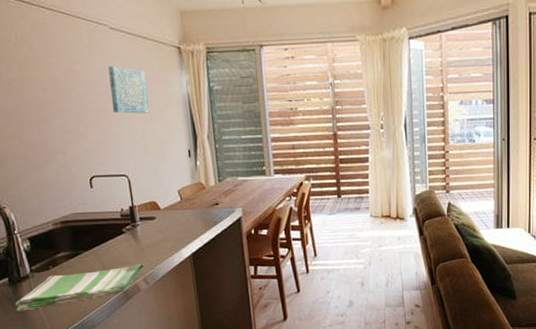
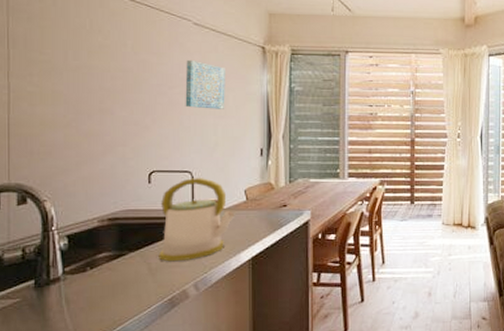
dish towel: present [15,264,144,311] -> none [36,268,197,320]
kettle: none [104,181,173,259] -> present [159,178,235,262]

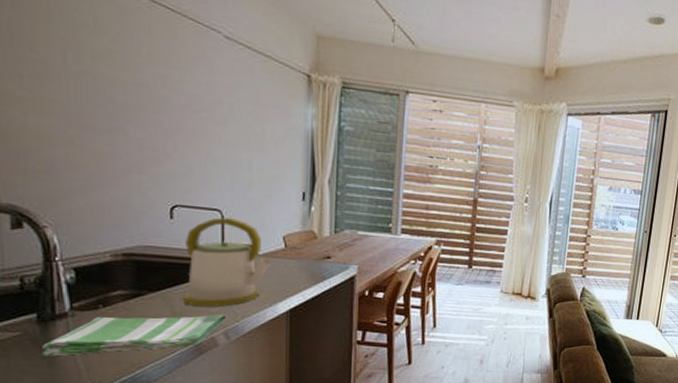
dish towel: none [36,268,197,320] -> present [41,314,227,356]
wall art: present [185,59,225,109] -> none [214,79,263,143]

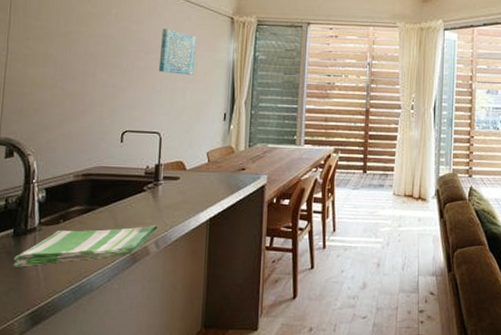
kettle: present [183,217,272,307] -> none [125,139,197,219]
wall art: none [214,79,263,143] -> present [158,28,197,75]

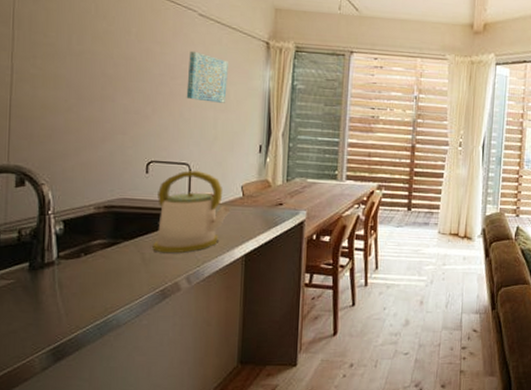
dish towel: present [12,225,158,267] -> none [29,260,190,302]
kettle: none [125,139,197,219] -> present [152,170,231,253]

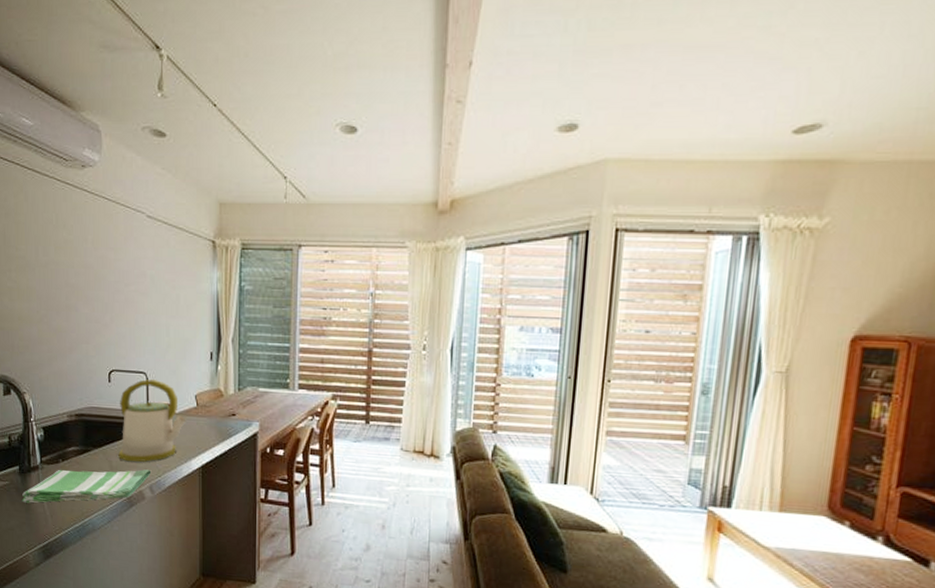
dish towel: none [29,260,190,302] -> present [21,469,152,503]
wall art: present [186,50,228,103] -> none [140,255,177,309]

